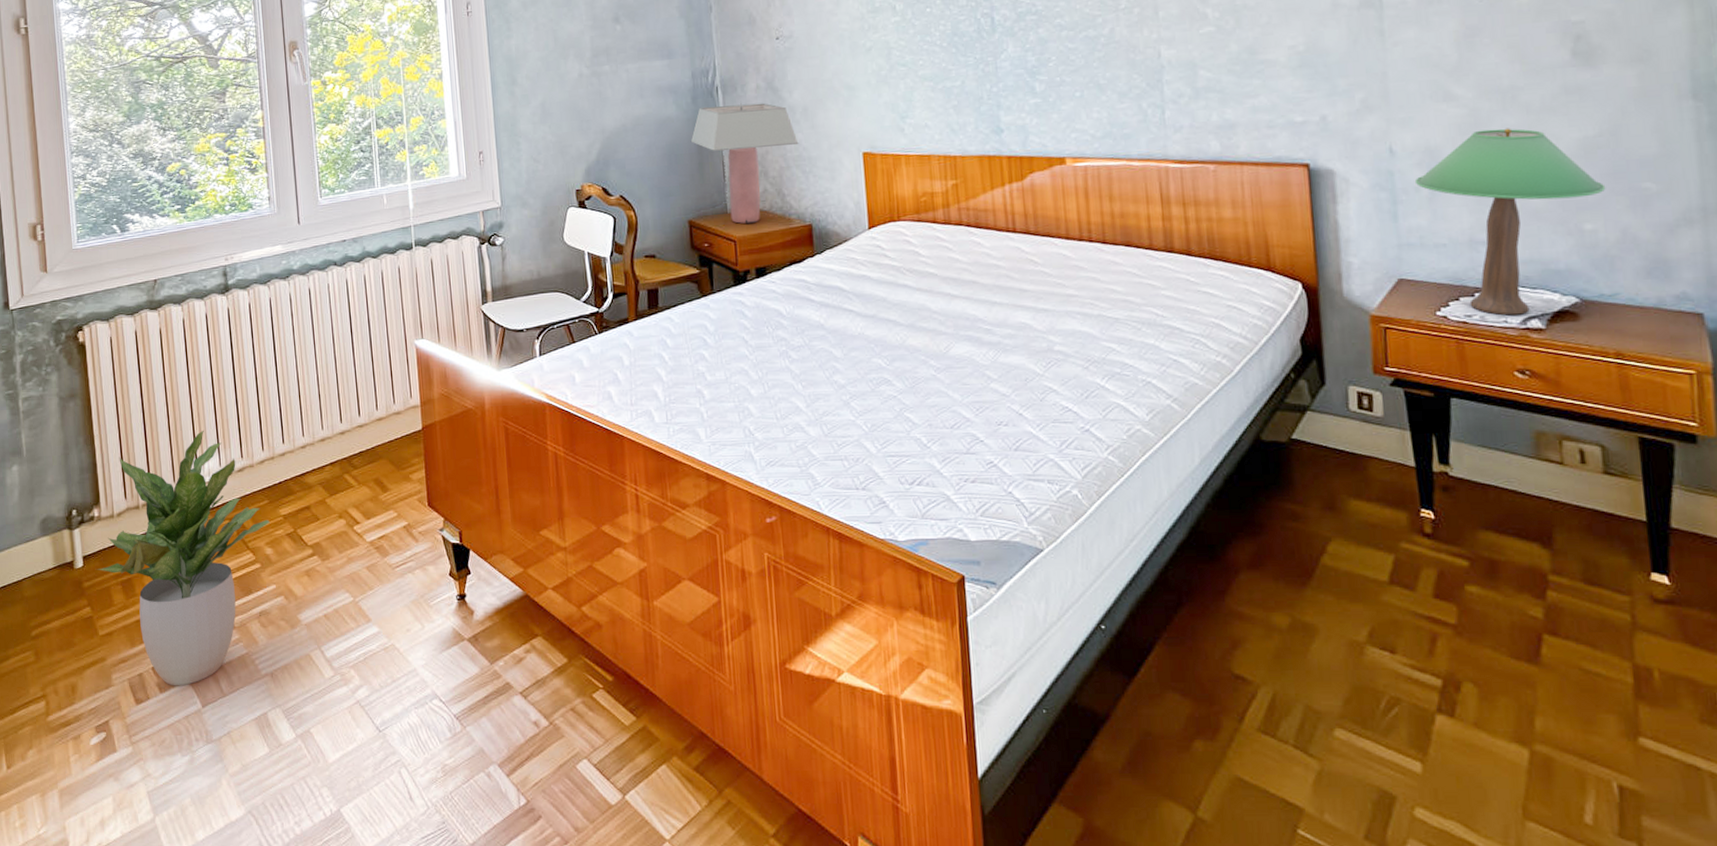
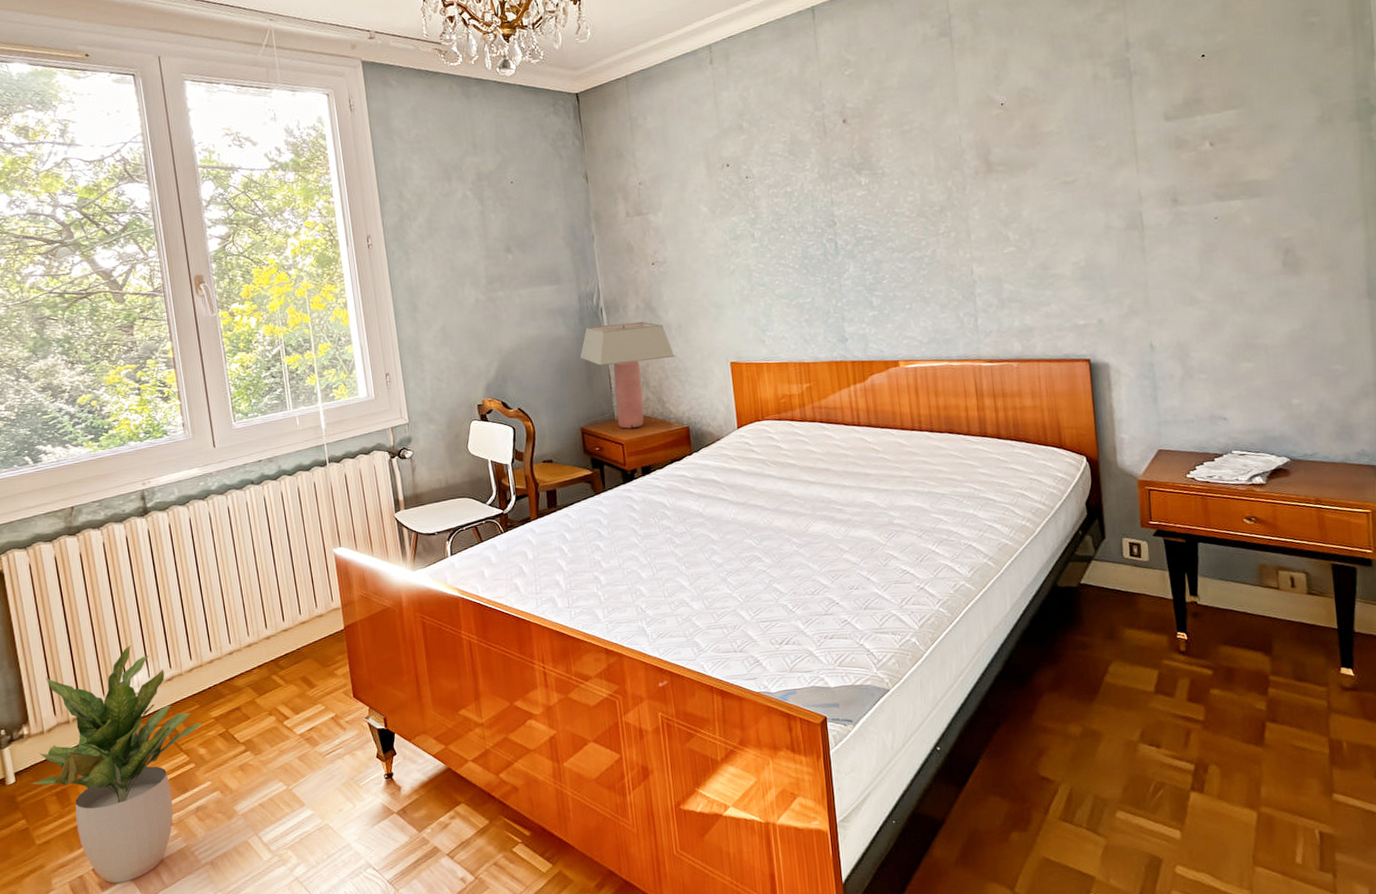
table lamp: present [1414,128,1606,316] -> none [1169,325,1308,475]

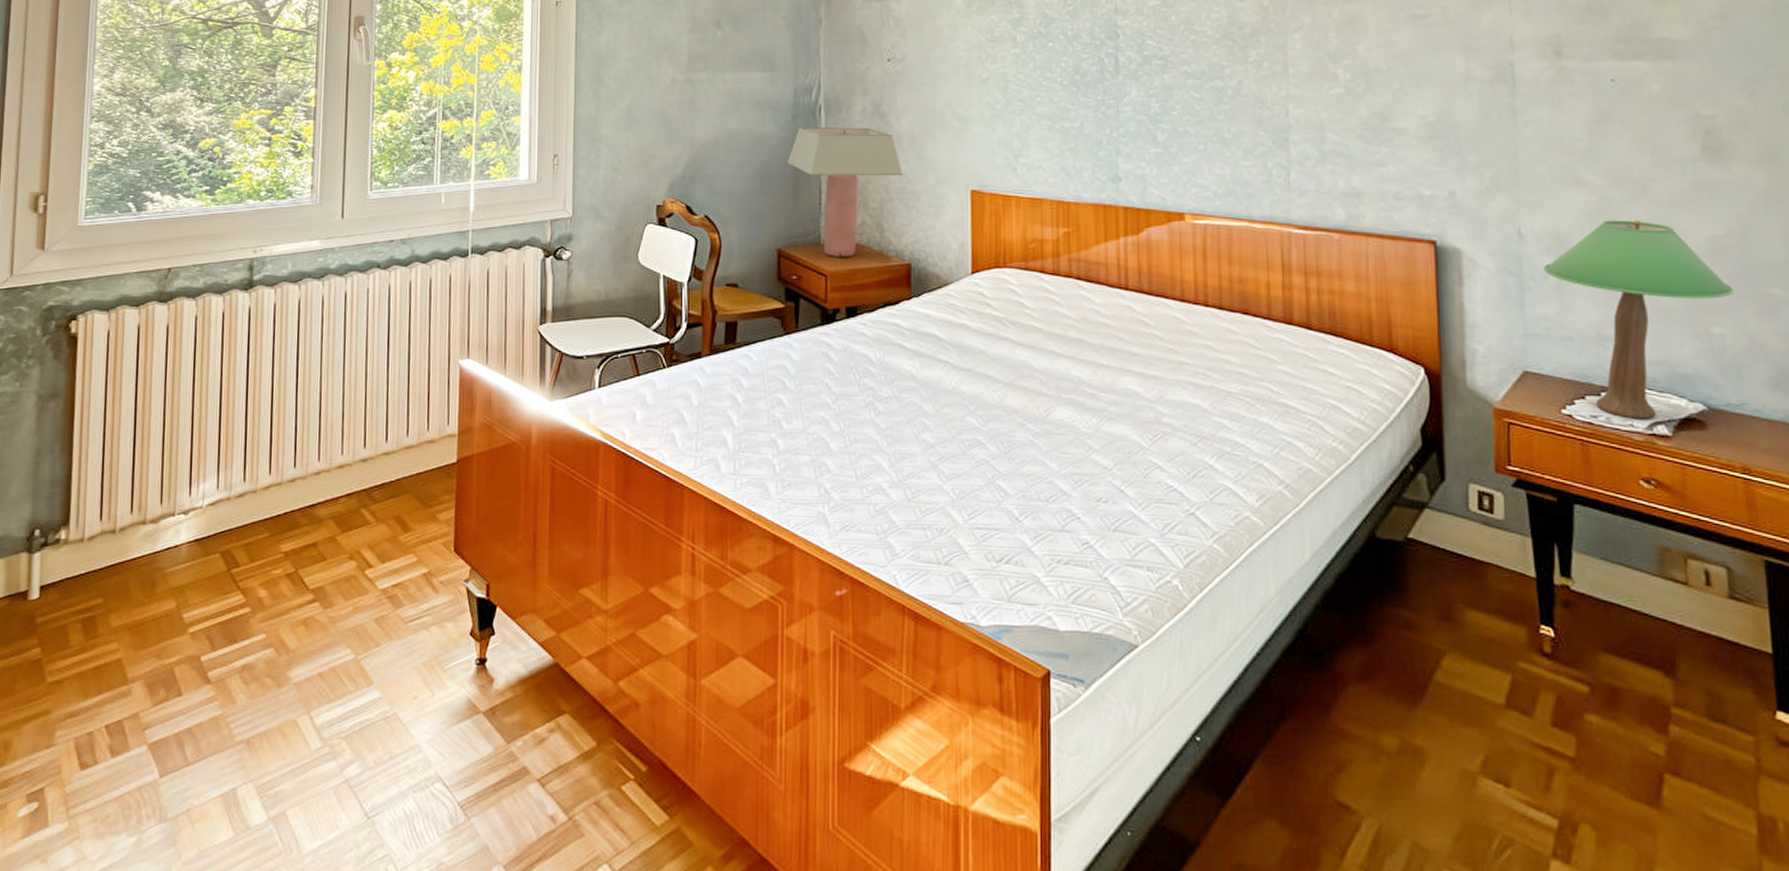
potted plant: present [29,645,202,884] -> none [54,445,268,750]
table lamp: none [1169,325,1308,475] -> present [1542,220,1734,419]

